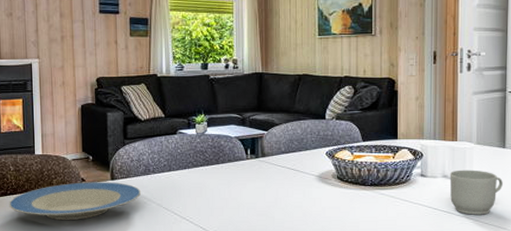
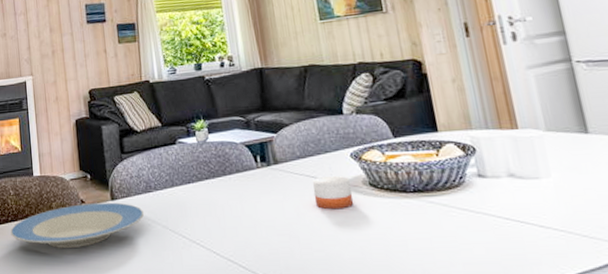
candle: none [291,168,323,197] -> present [312,174,354,210]
mug: present [449,169,503,215] -> none [517,164,598,225]

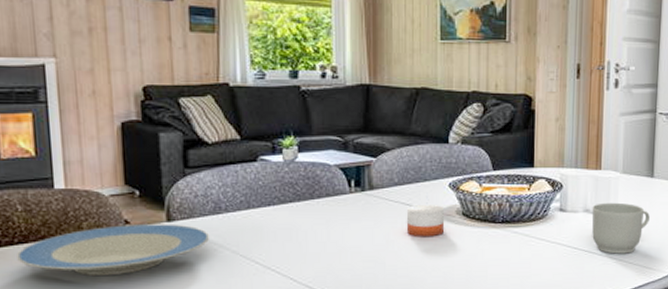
mug: none [517,164,598,225] -> present [591,202,650,254]

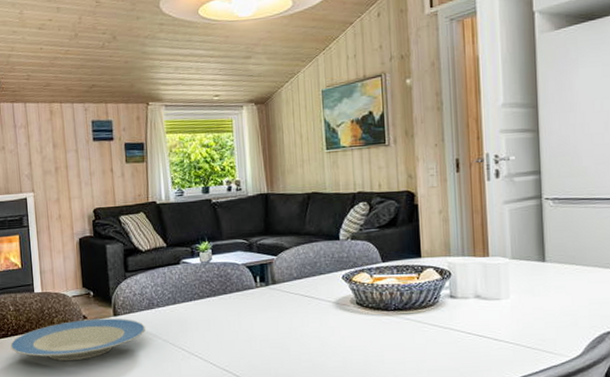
candle: present [406,202,445,237] -> none [305,294,341,325]
mug: present [591,202,650,254] -> none [483,287,545,339]

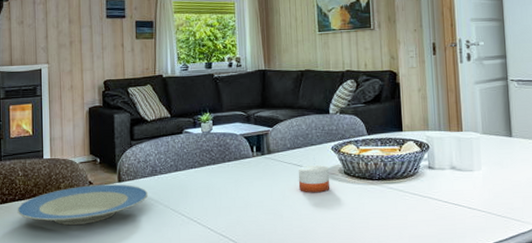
candle: none [305,294,341,325] -> present [298,163,330,193]

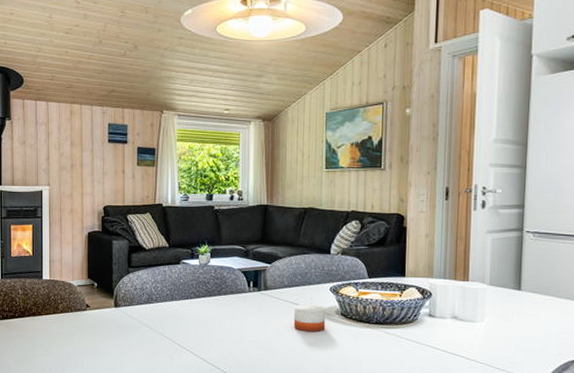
plate: present [17,184,148,225] -> none [17,308,143,345]

